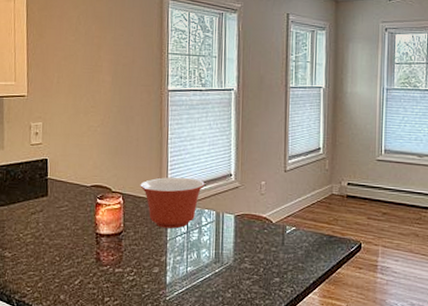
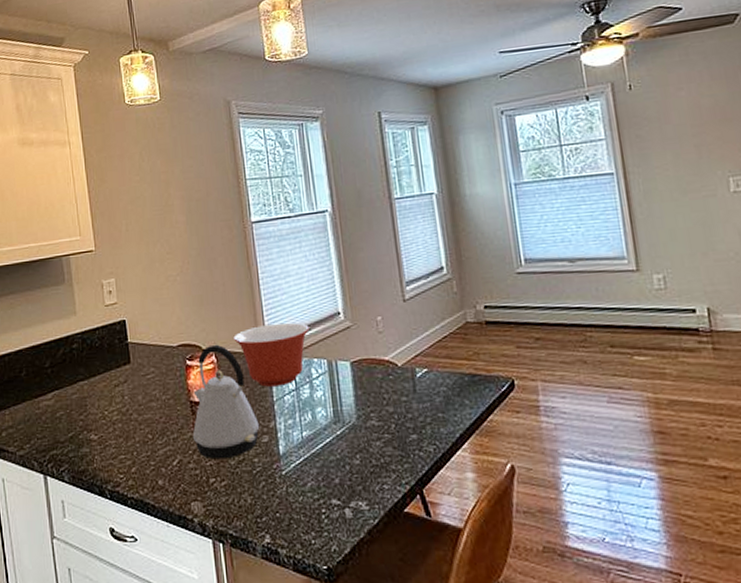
kettle: none [95,188,152,283] -> present [193,344,259,460]

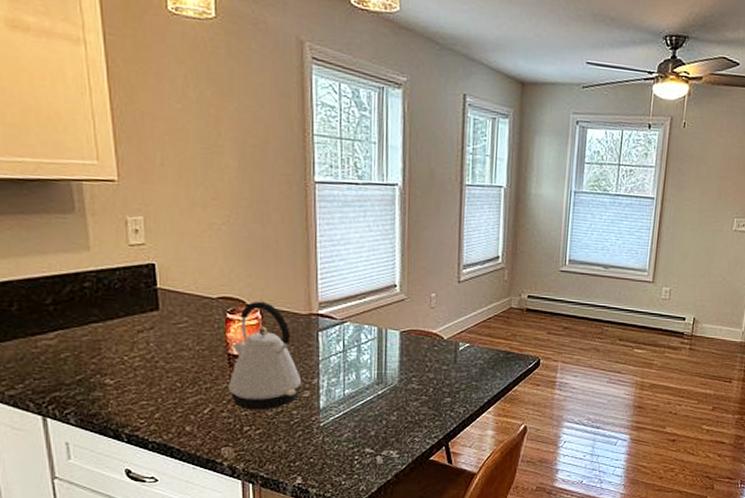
mixing bowl: present [233,322,310,387] -> none [282,287,364,347]

